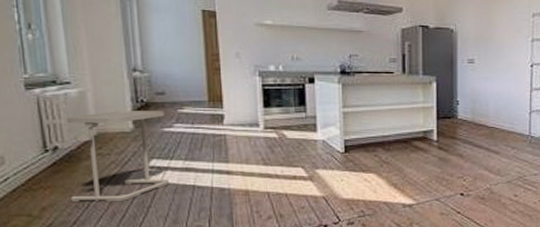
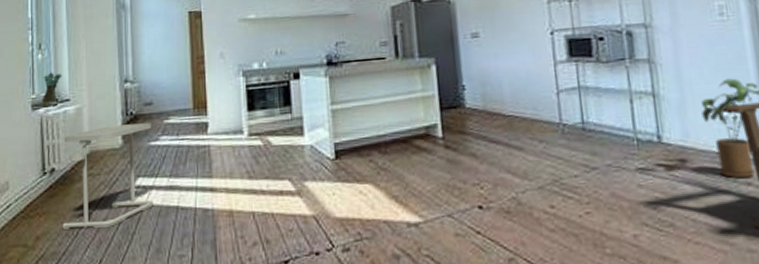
vase: none [36,52,60,88] -> present [42,71,62,108]

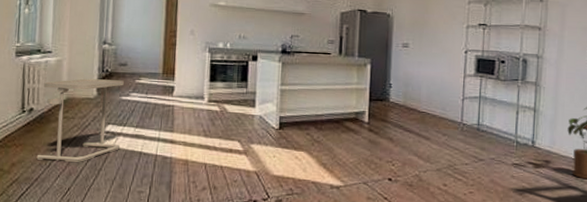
vase: present [42,71,62,108] -> none [25,24,47,56]

